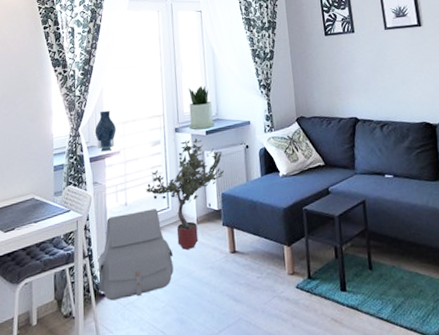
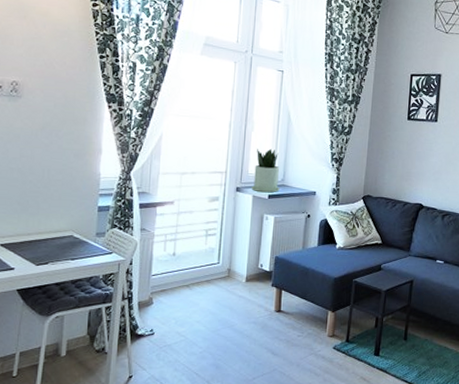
vase: present [94,110,116,152] -> none [148,158,172,200]
satchel: present [97,208,174,301] -> none [135,262,218,342]
potted tree: present [145,138,225,250] -> none [196,200,282,304]

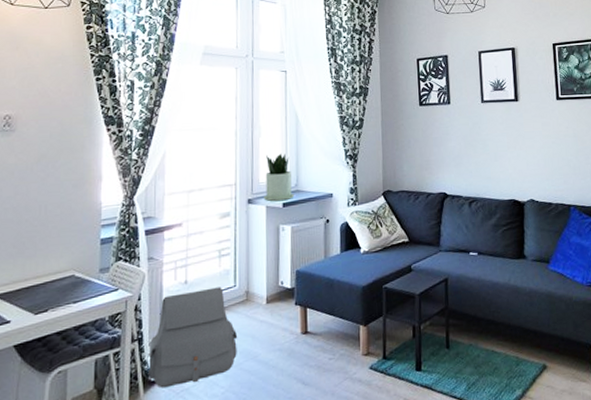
satchel: none [135,262,218,342] -> present [147,287,238,388]

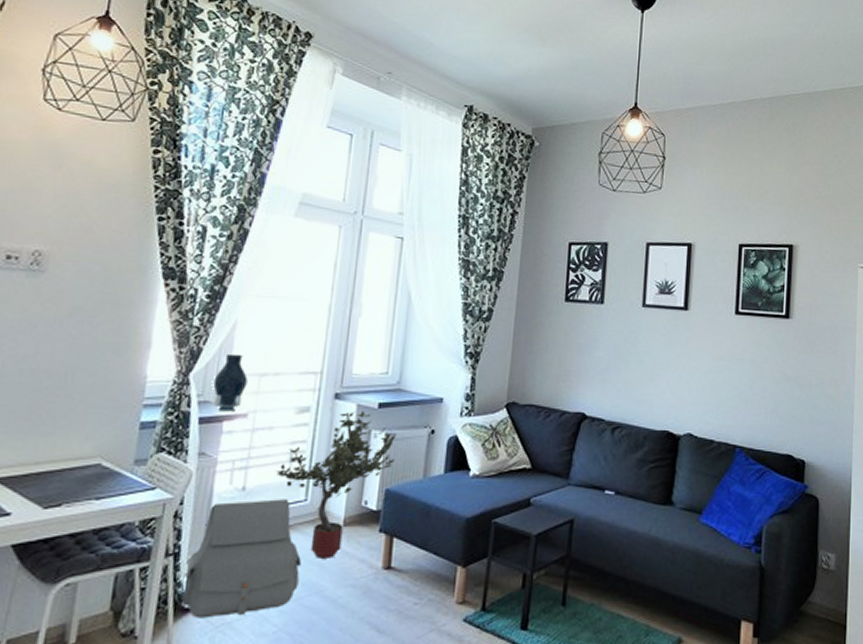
vase: none [153,177,179,224] -> present [213,353,248,412]
potted tree: none [210,211,301,331] -> present [276,411,396,558]
planter: present [264,153,294,202] -> none [355,340,395,401]

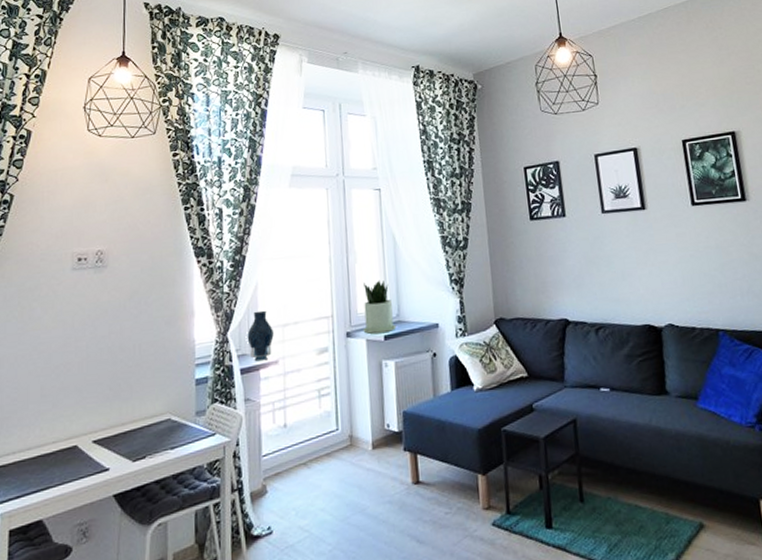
satchel: present [181,499,302,619] -> none [249,431,344,544]
potted tree: present [276,411,396,558] -> none [309,345,407,480]
planter: none [355,340,395,401] -> present [363,280,397,335]

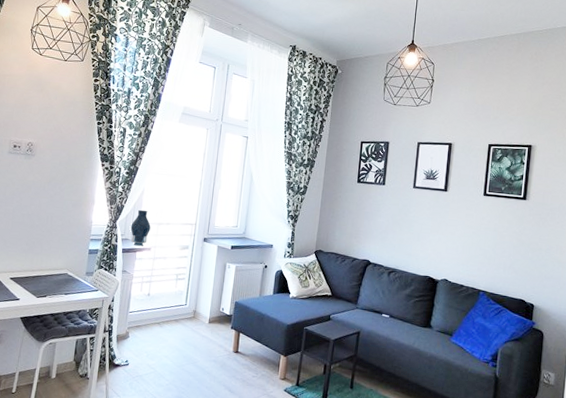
planter: present [363,280,397,335] -> none [216,204,242,244]

